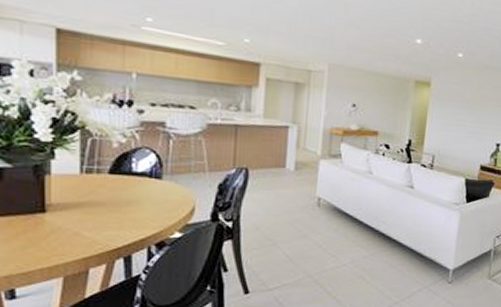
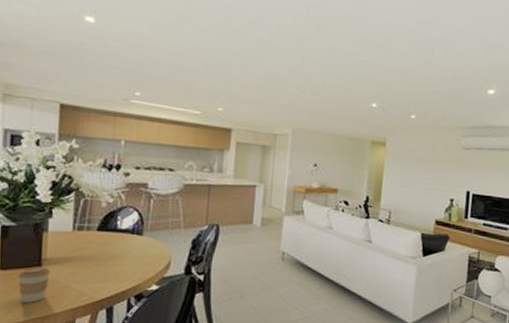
coffee cup: none [18,213,56,252] -> present [17,267,50,303]

